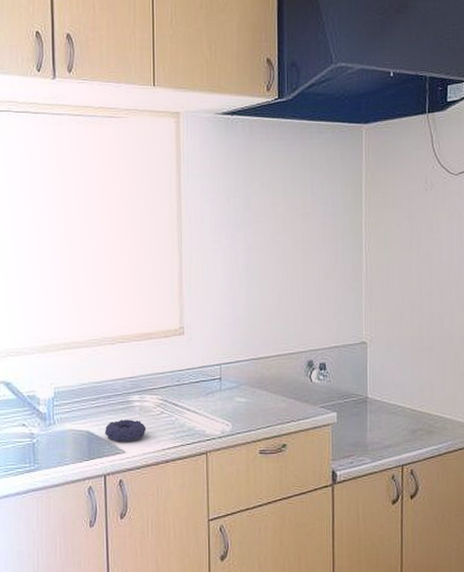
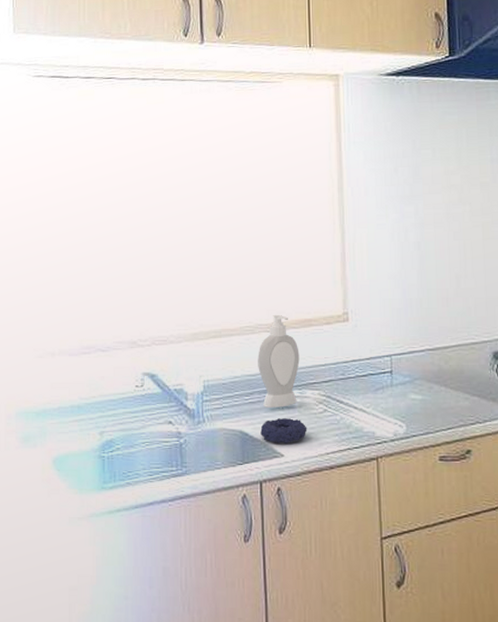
soap bottle: none [103,328,141,412] -> present [258,314,300,409]

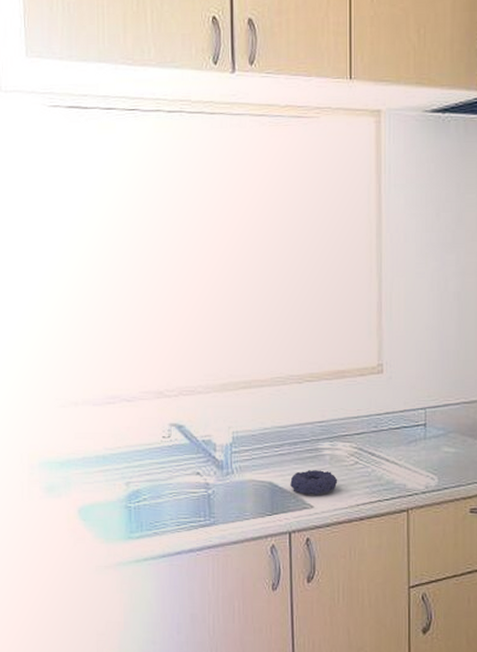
soap bottle: present [258,314,300,409] -> none [288,365,332,460]

